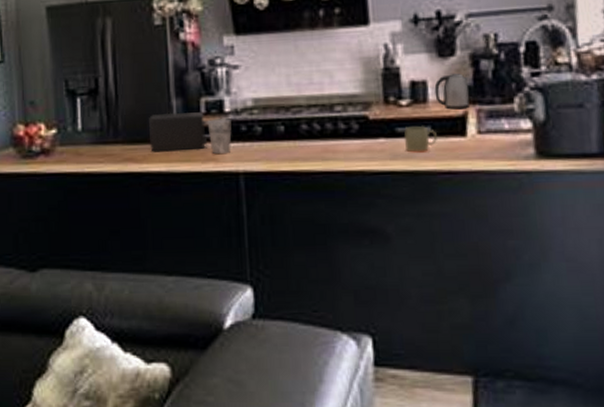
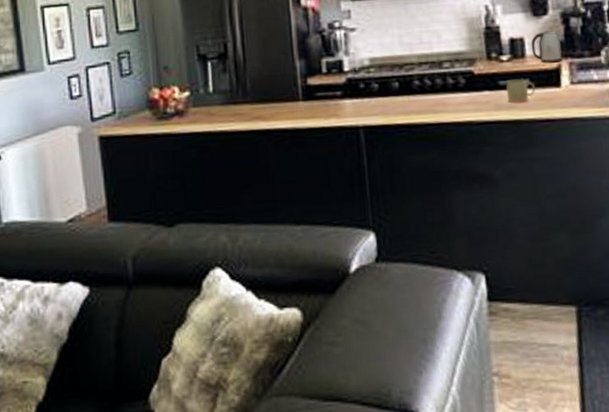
toaster: present [149,112,207,152] -> none [275,72,329,110]
cup: present [206,118,233,155] -> none [327,77,352,111]

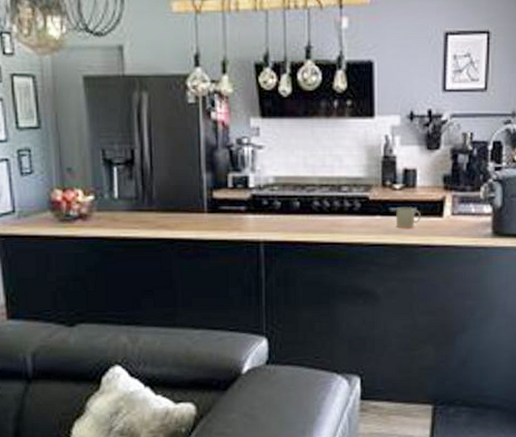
kettle: present [531,30,562,64] -> none [422,163,448,194]

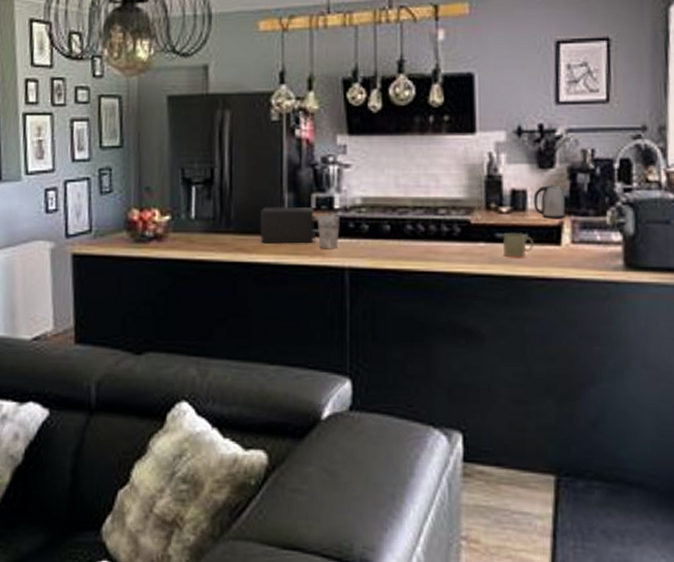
toaster: none [181,185,234,221] -> present [259,206,317,244]
cup: none [232,193,256,225] -> present [315,215,341,250]
kettle: none [422,163,448,194] -> present [533,184,566,219]

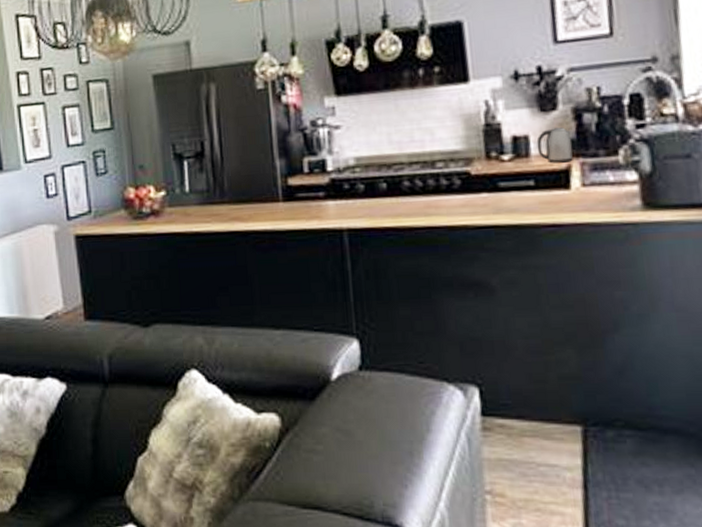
toaster: present [259,206,317,244] -> none [254,172,311,211]
cup: present [315,215,341,250] -> none [309,177,335,213]
mug: present [502,232,533,258] -> none [506,179,541,207]

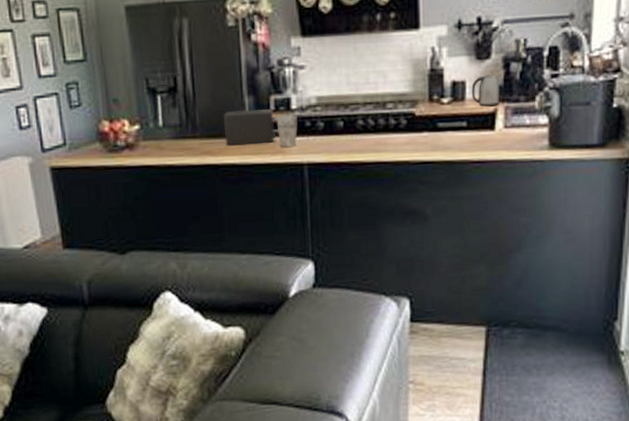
toaster: none [254,172,311,211] -> present [224,109,276,146]
cup: none [309,177,335,213] -> present [275,115,298,148]

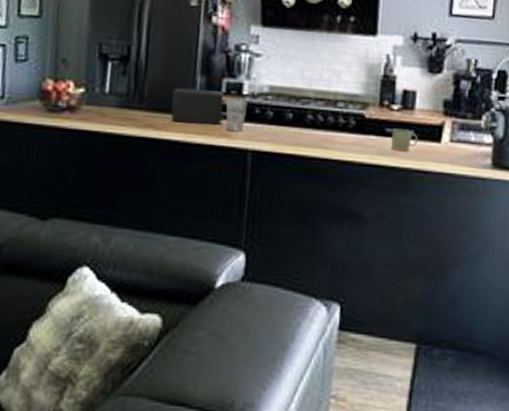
mug: none [443,120,471,145] -> present [390,128,418,152]
kettle: present [471,74,500,107] -> none [421,87,450,120]

